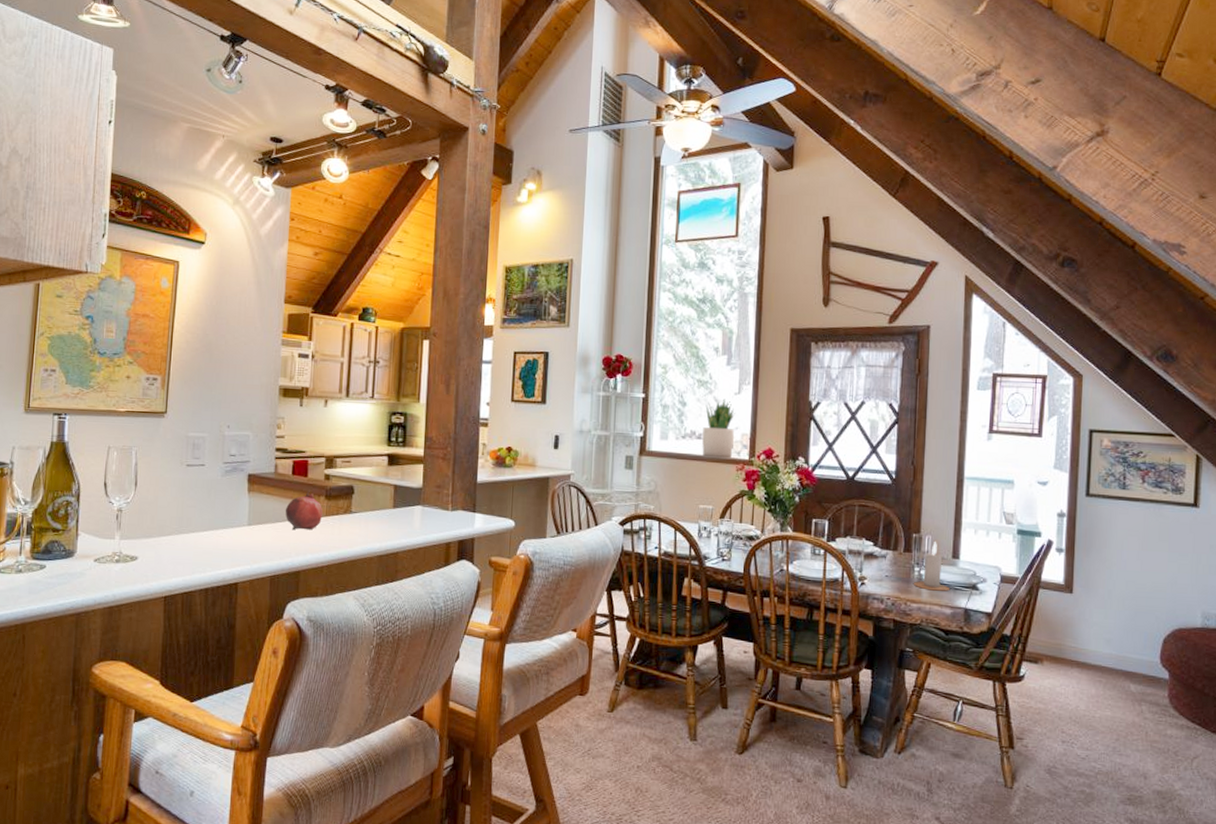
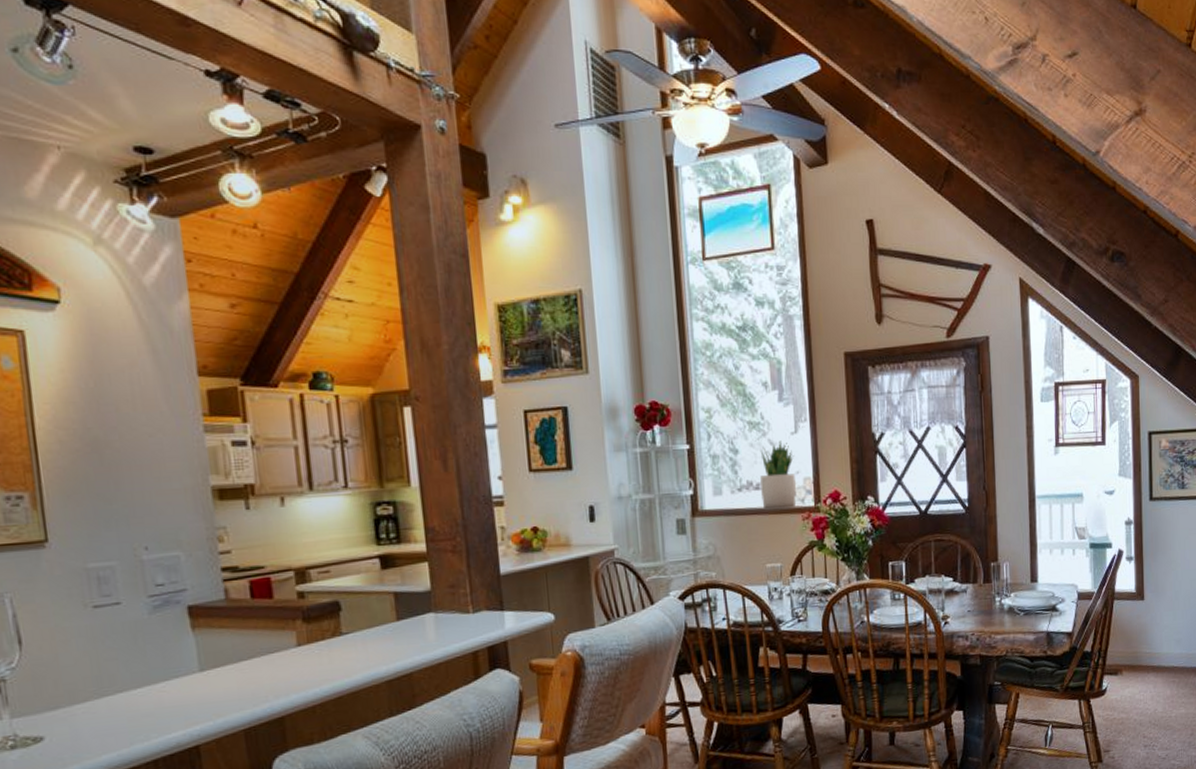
fruit: present [285,490,323,531] -> none [249,614,304,668]
candle: present [914,541,951,592] -> none [996,567,1032,619]

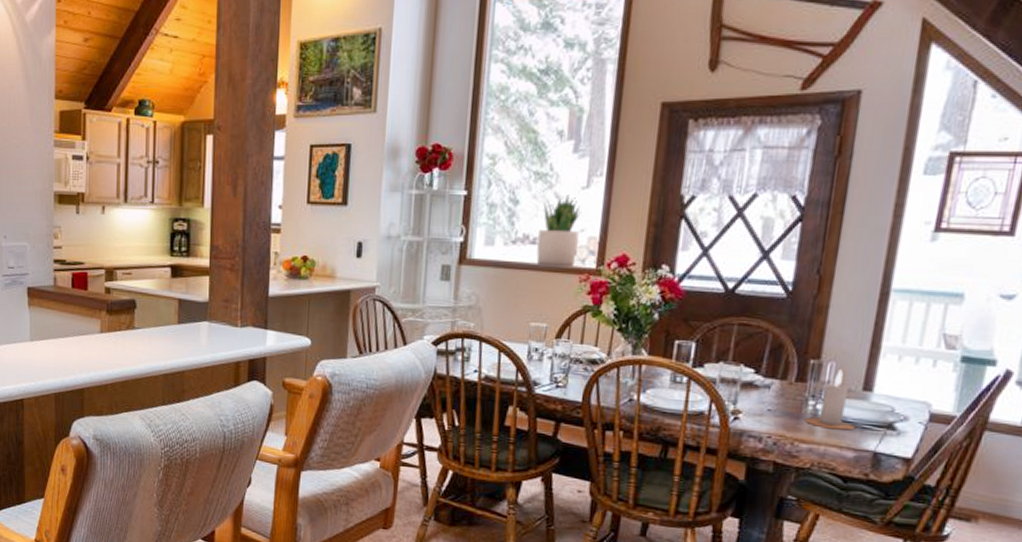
candle: none [996,567,1032,619] -> present [805,368,856,432]

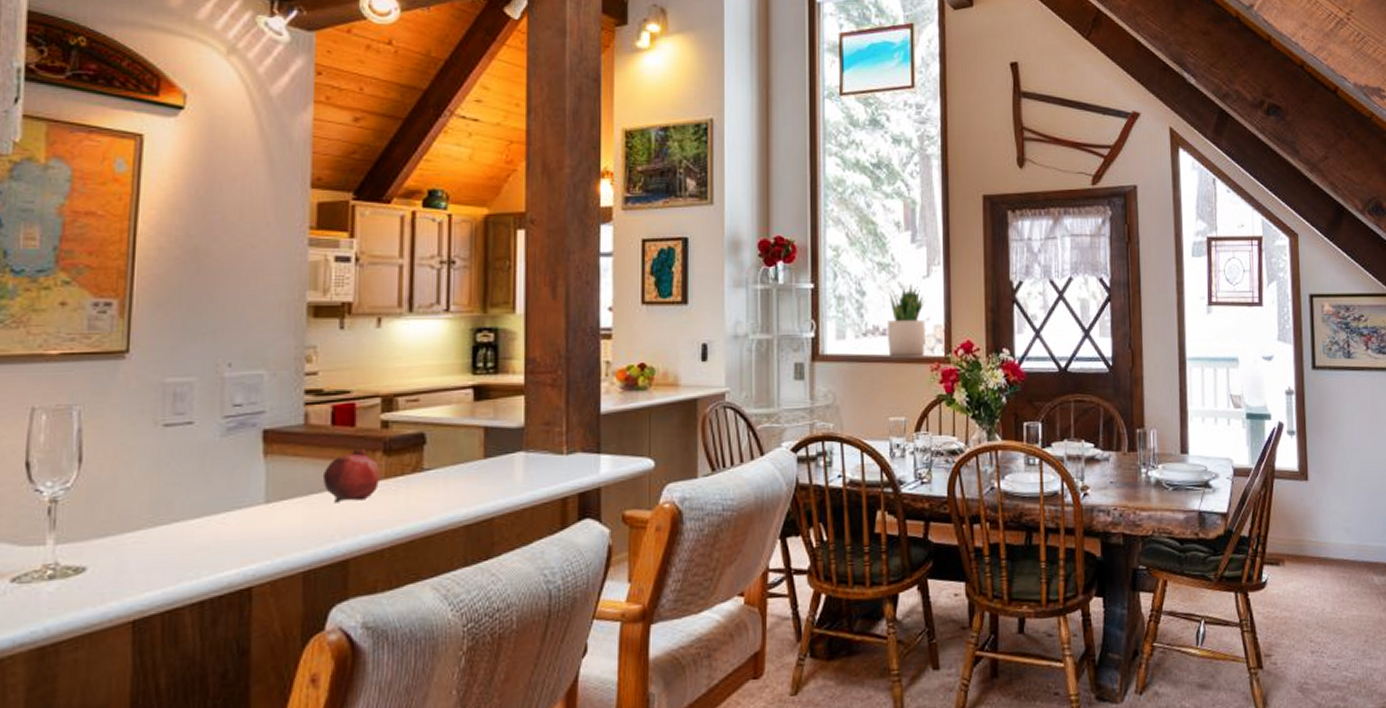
fruit: none [66,304,105,347] -> present [322,444,381,503]
candle: present [805,368,856,432] -> none [1142,435,1182,495]

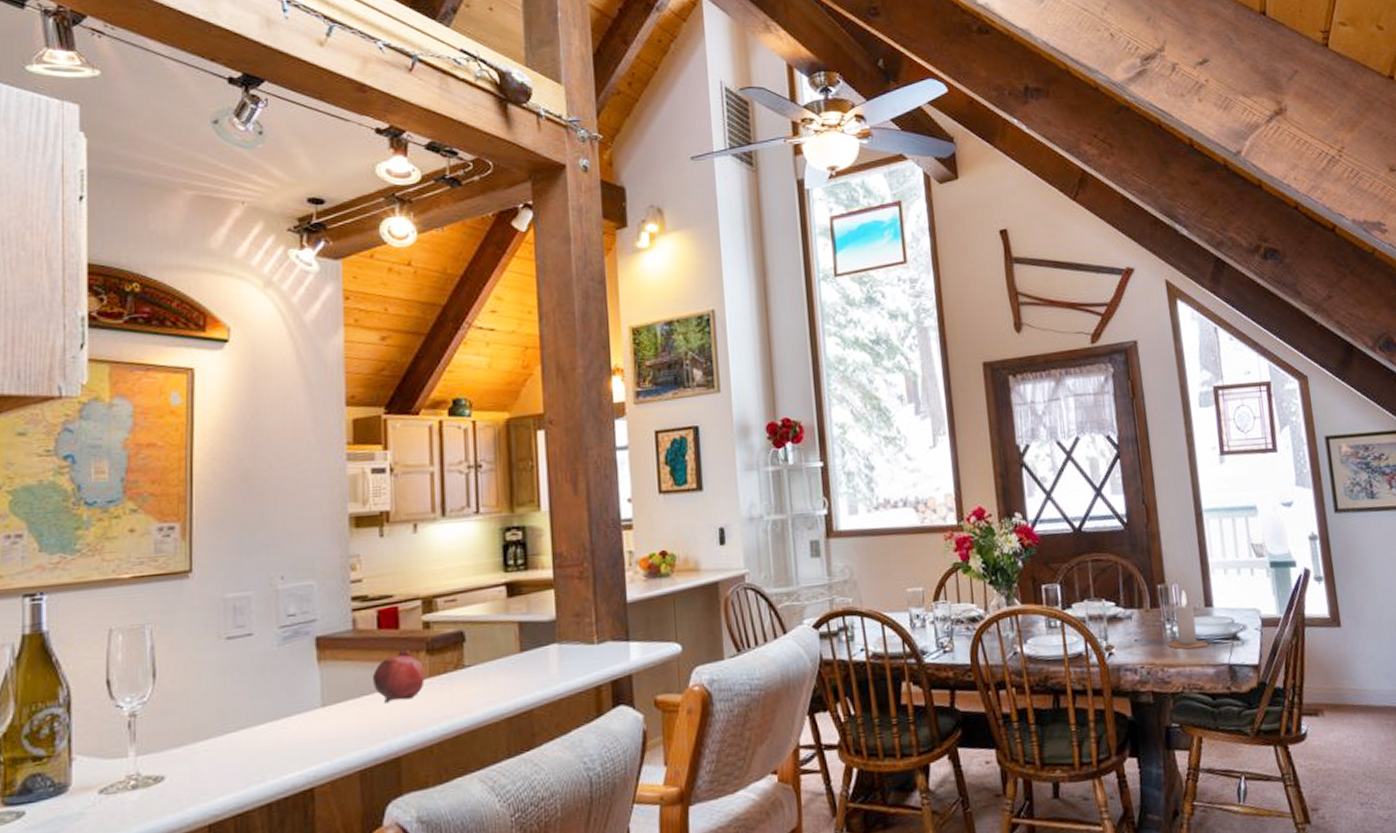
planter: present [888,284,926,359] -> none [897,455,937,530]
candle: none [1142,435,1182,495] -> present [1168,589,1209,650]

